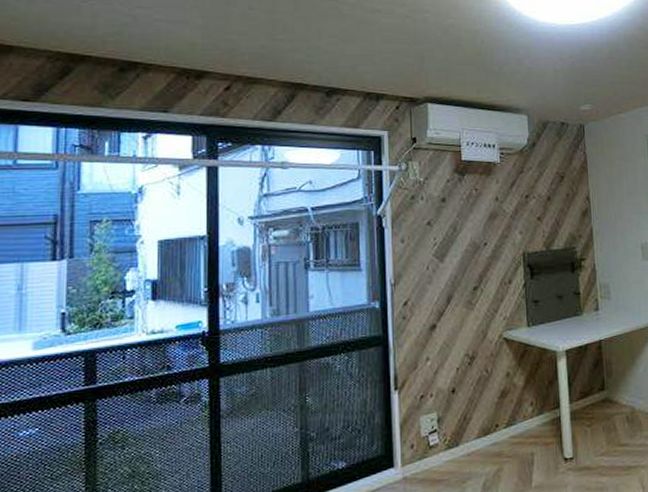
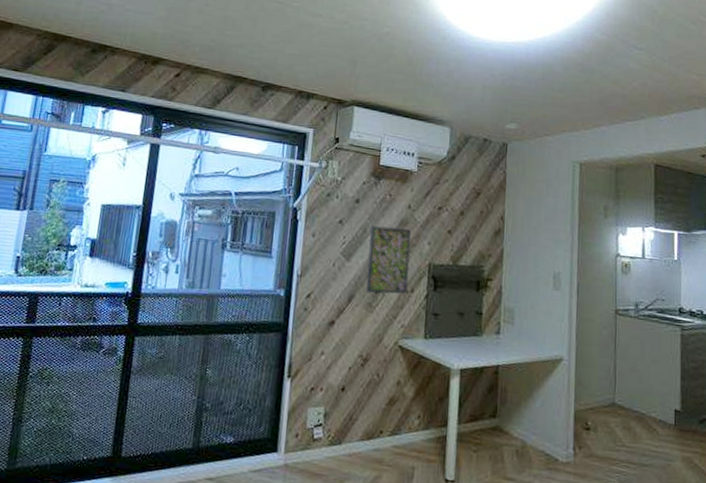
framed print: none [461,221,506,291] -> present [366,225,411,294]

